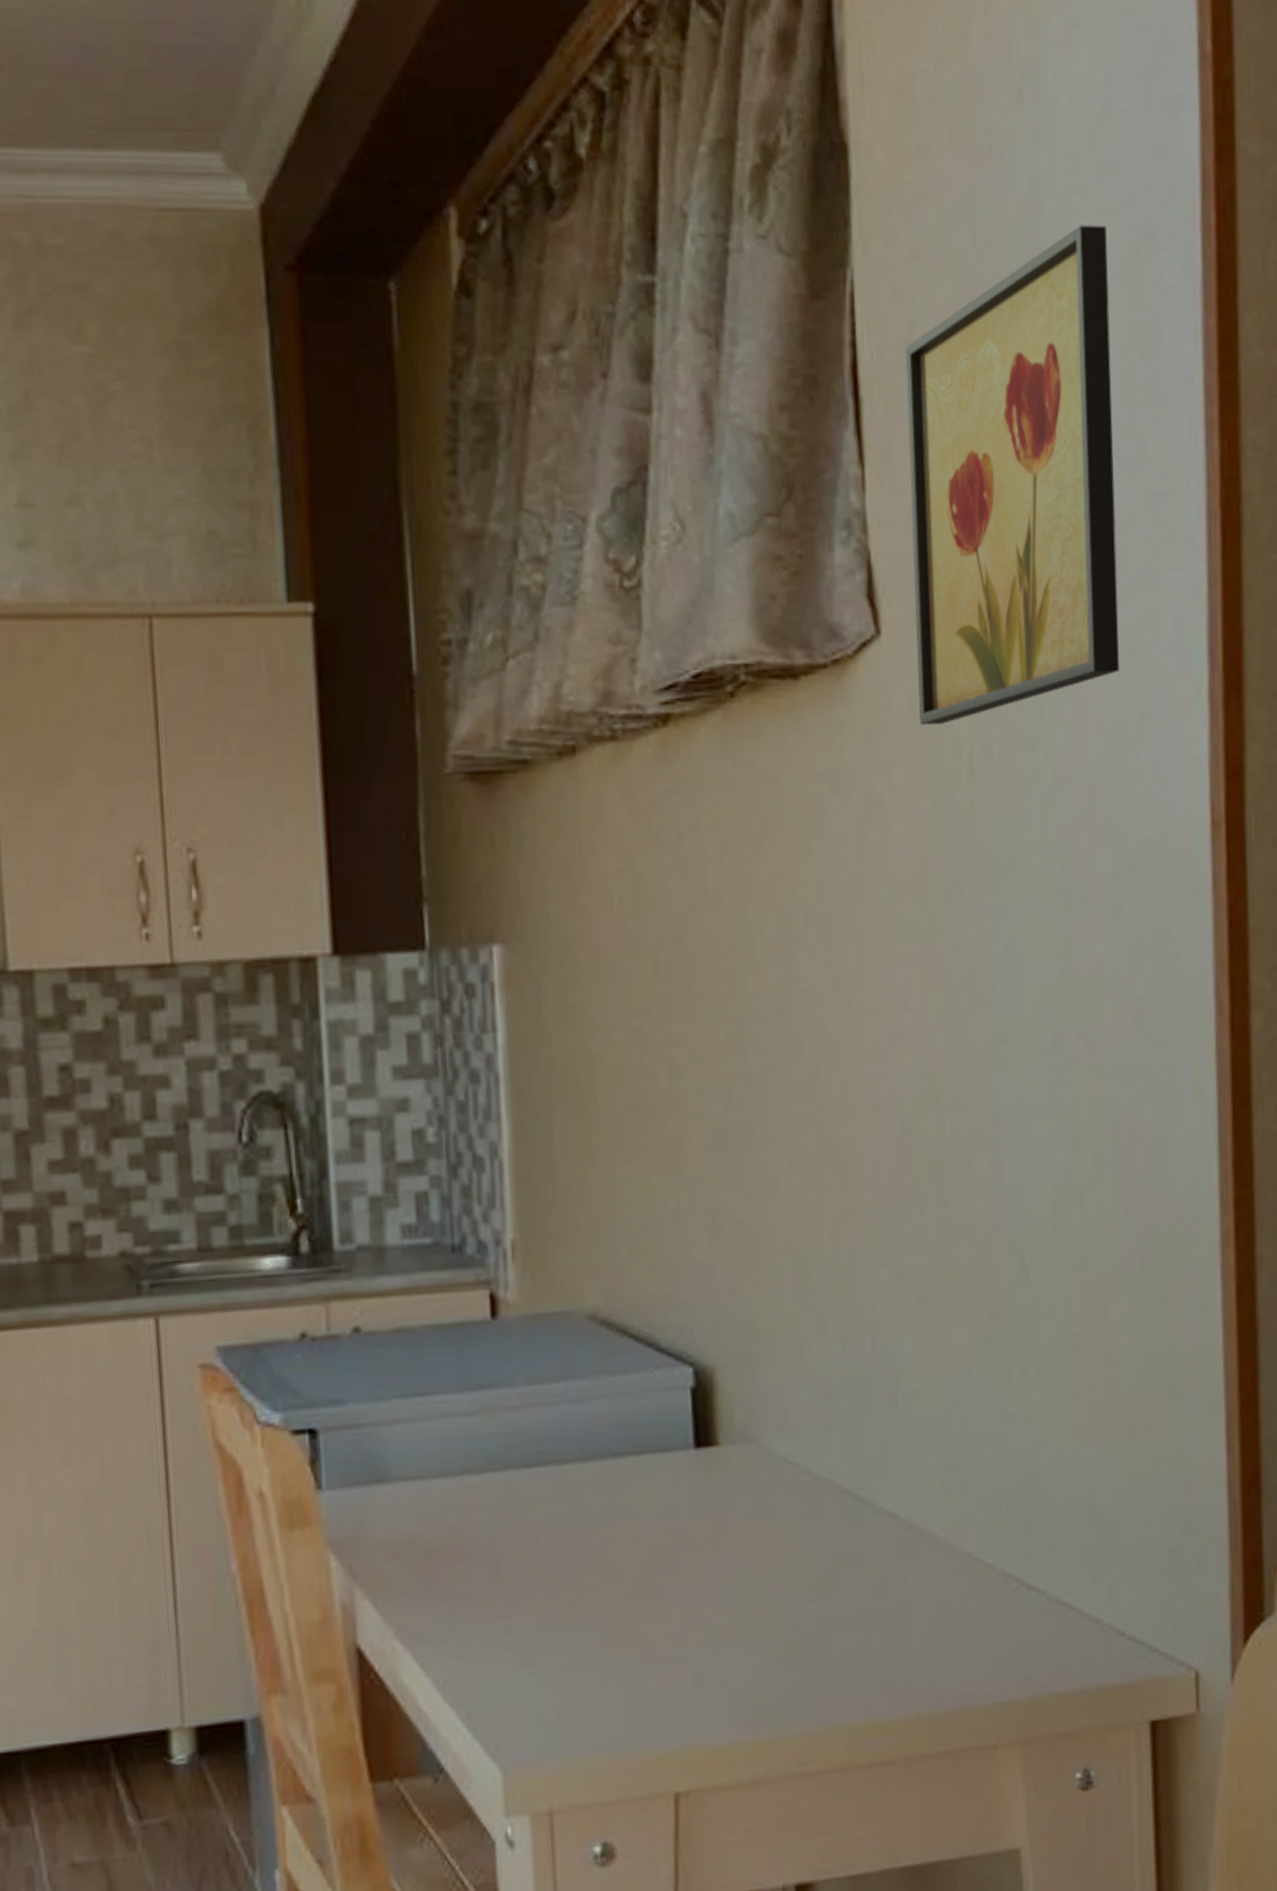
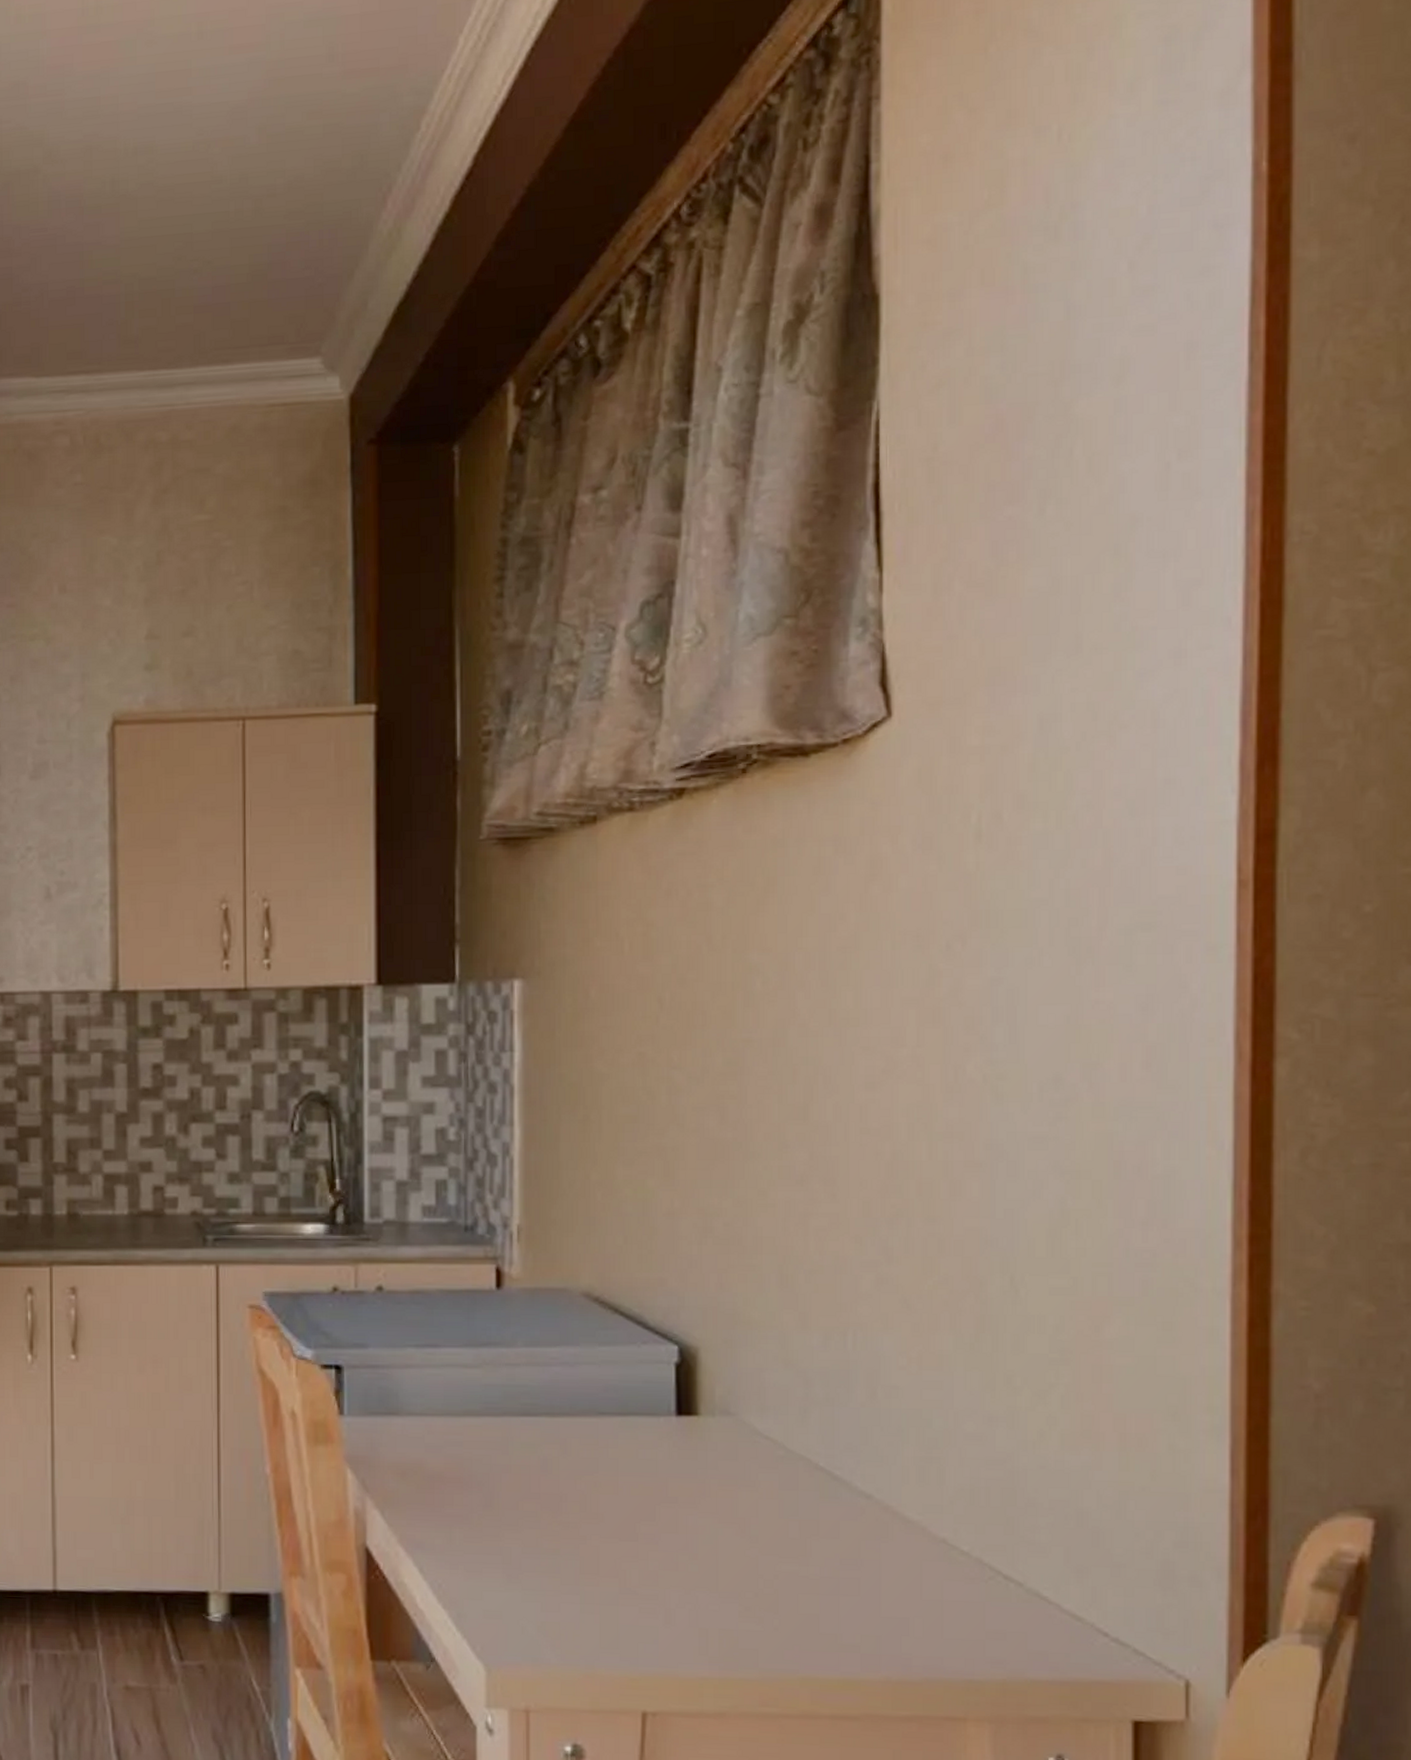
wall art: present [906,225,1119,726] -> none [927,341,1144,795]

